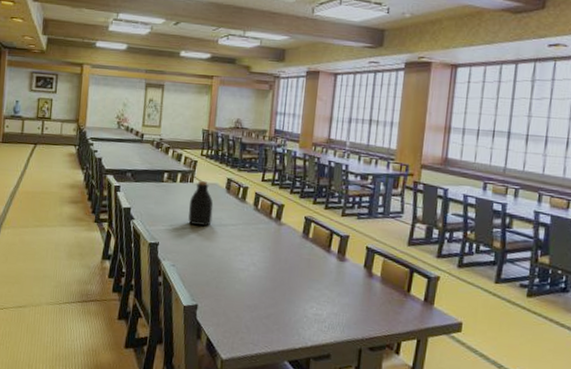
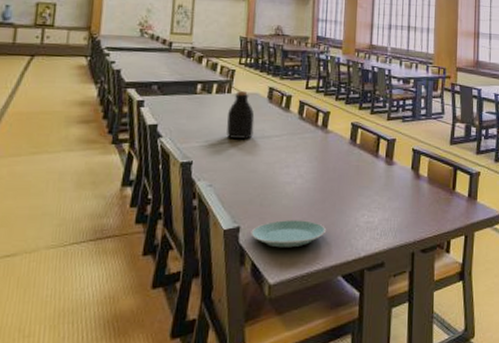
plate: none [207,303,276,329] -> present [251,220,327,248]

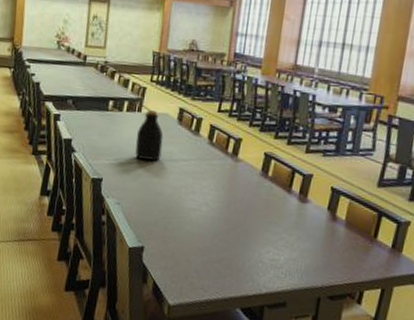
plate: present [251,220,327,248] -> none [154,245,229,274]

